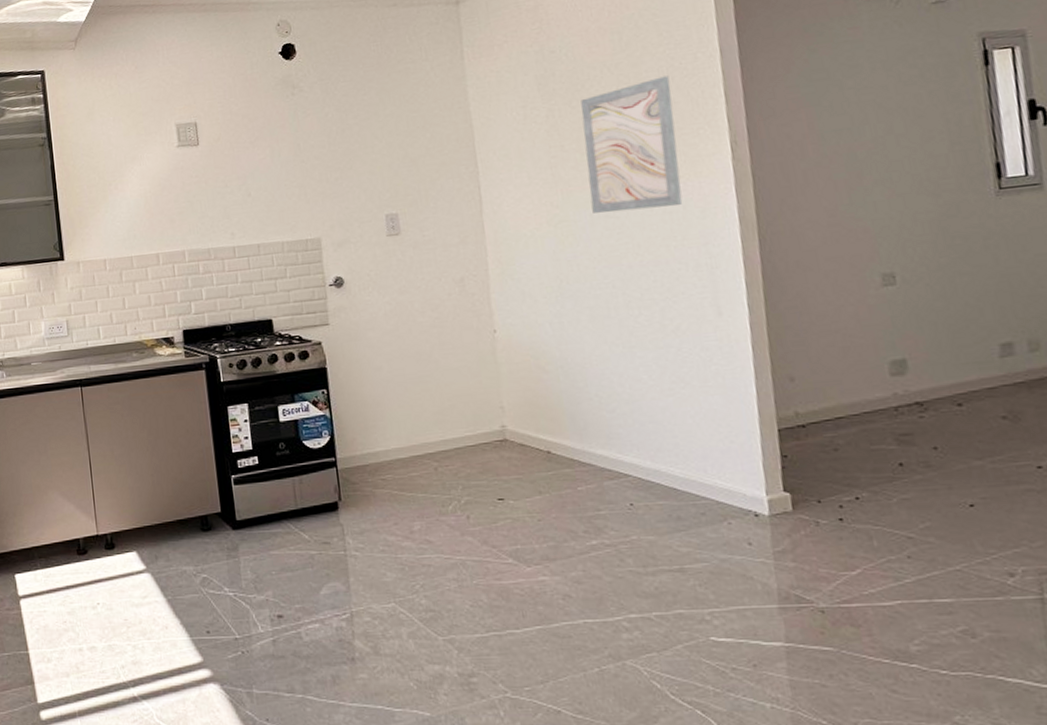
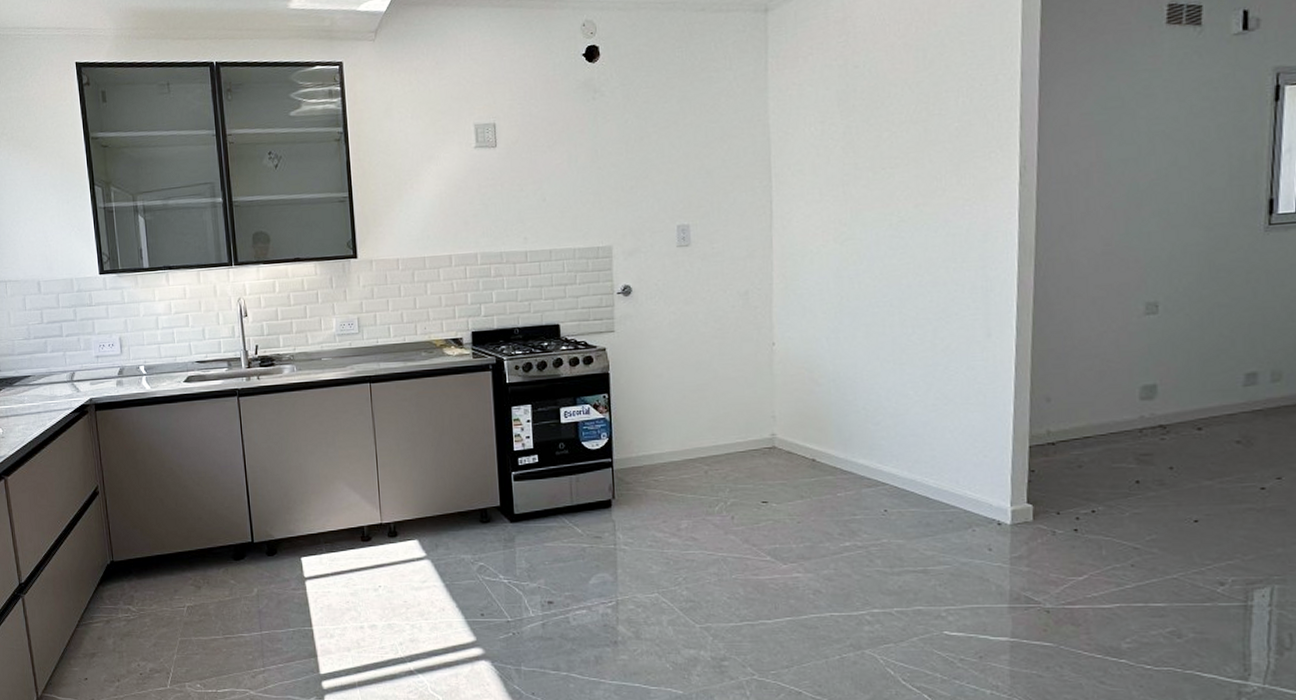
wall art: present [581,75,683,213] -> none [878,97,969,233]

